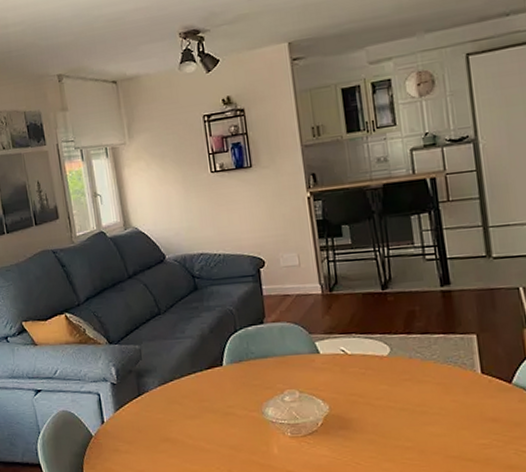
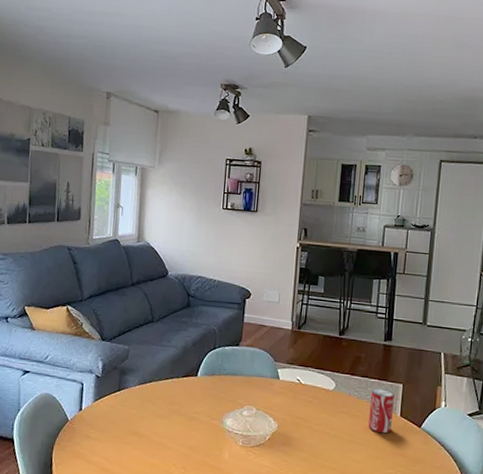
beverage can: none [437,344,473,398] -> present [368,388,394,434]

